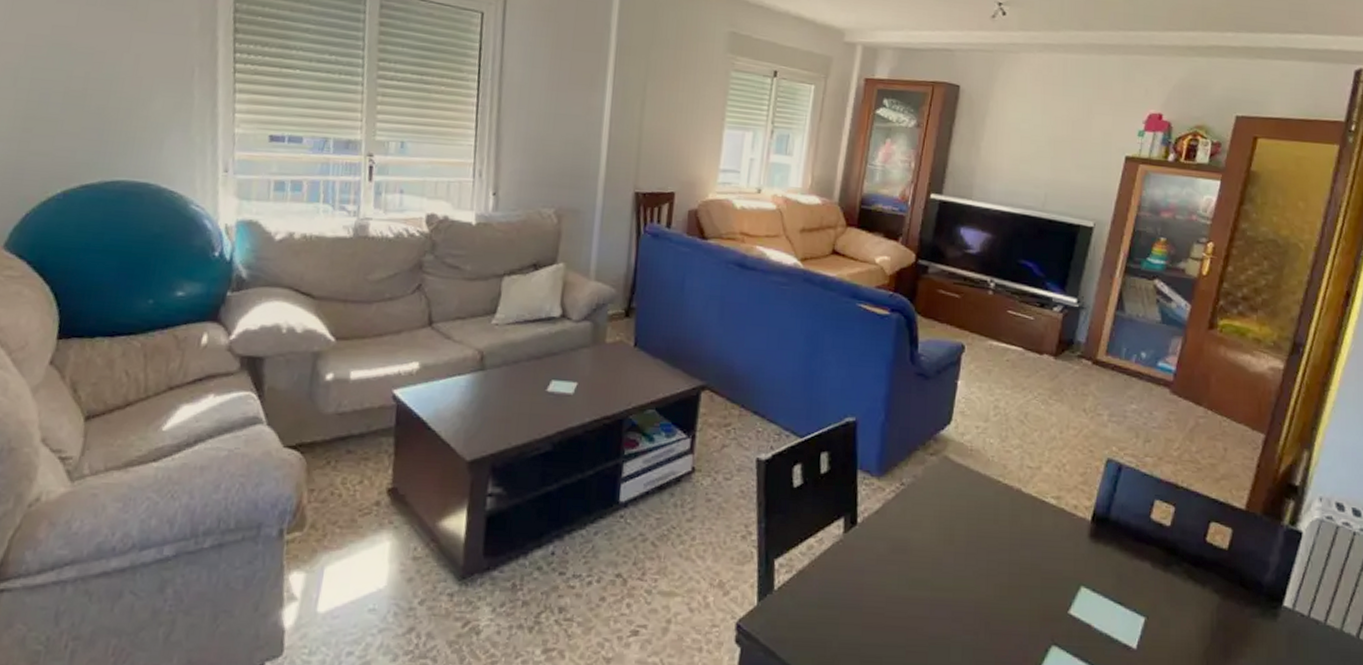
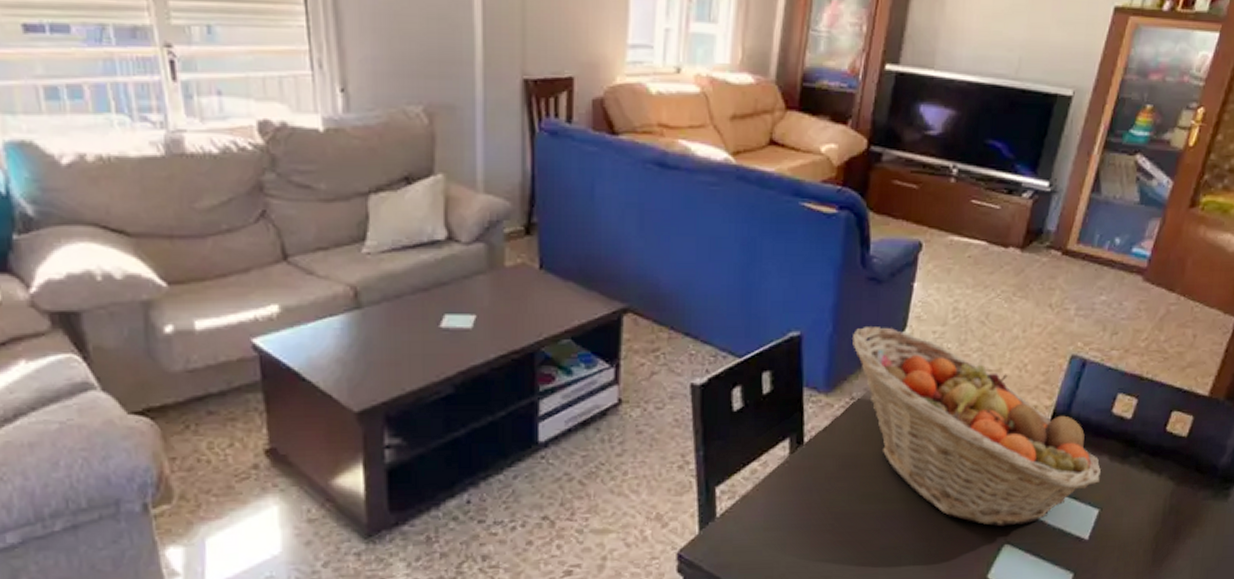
fruit basket: none [903,418,1145,627] -> present [853,327,1101,527]

